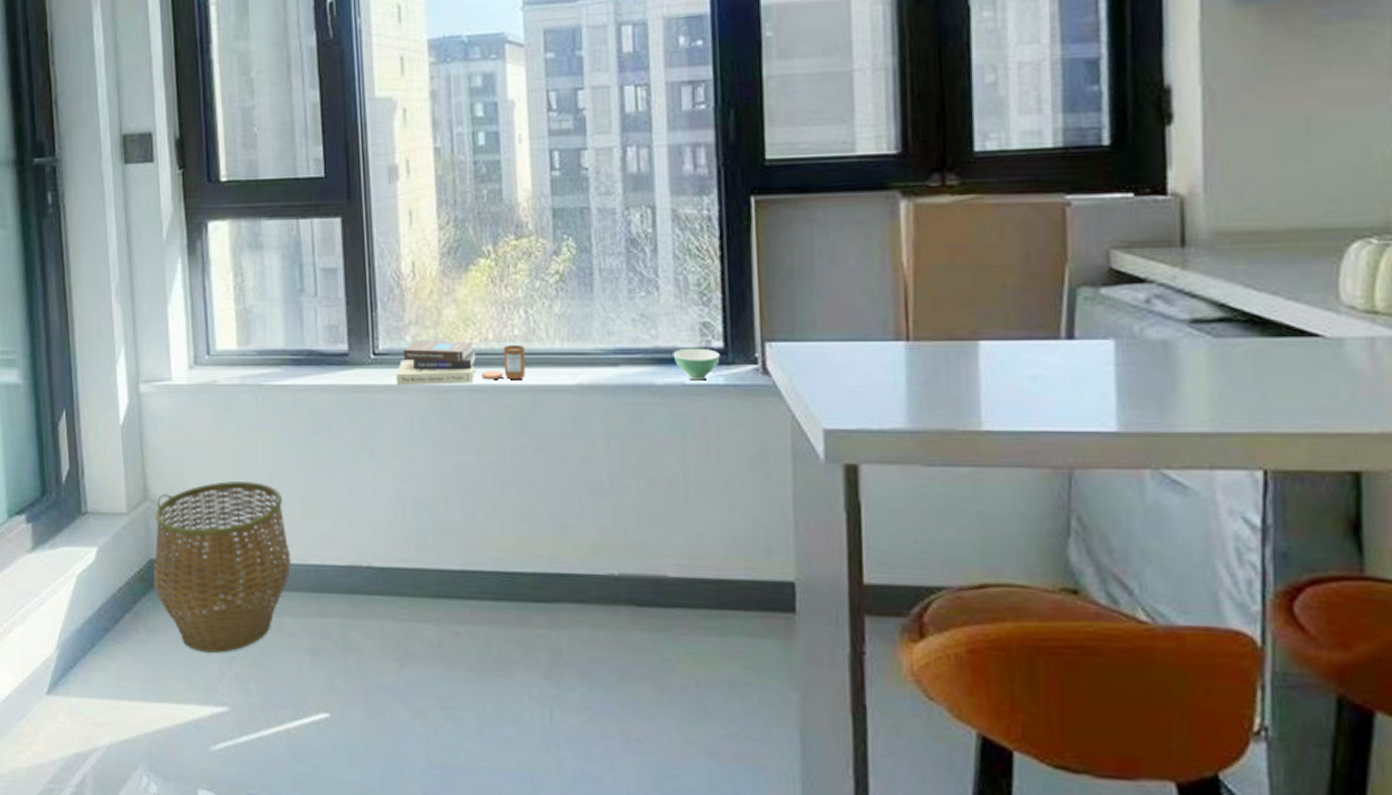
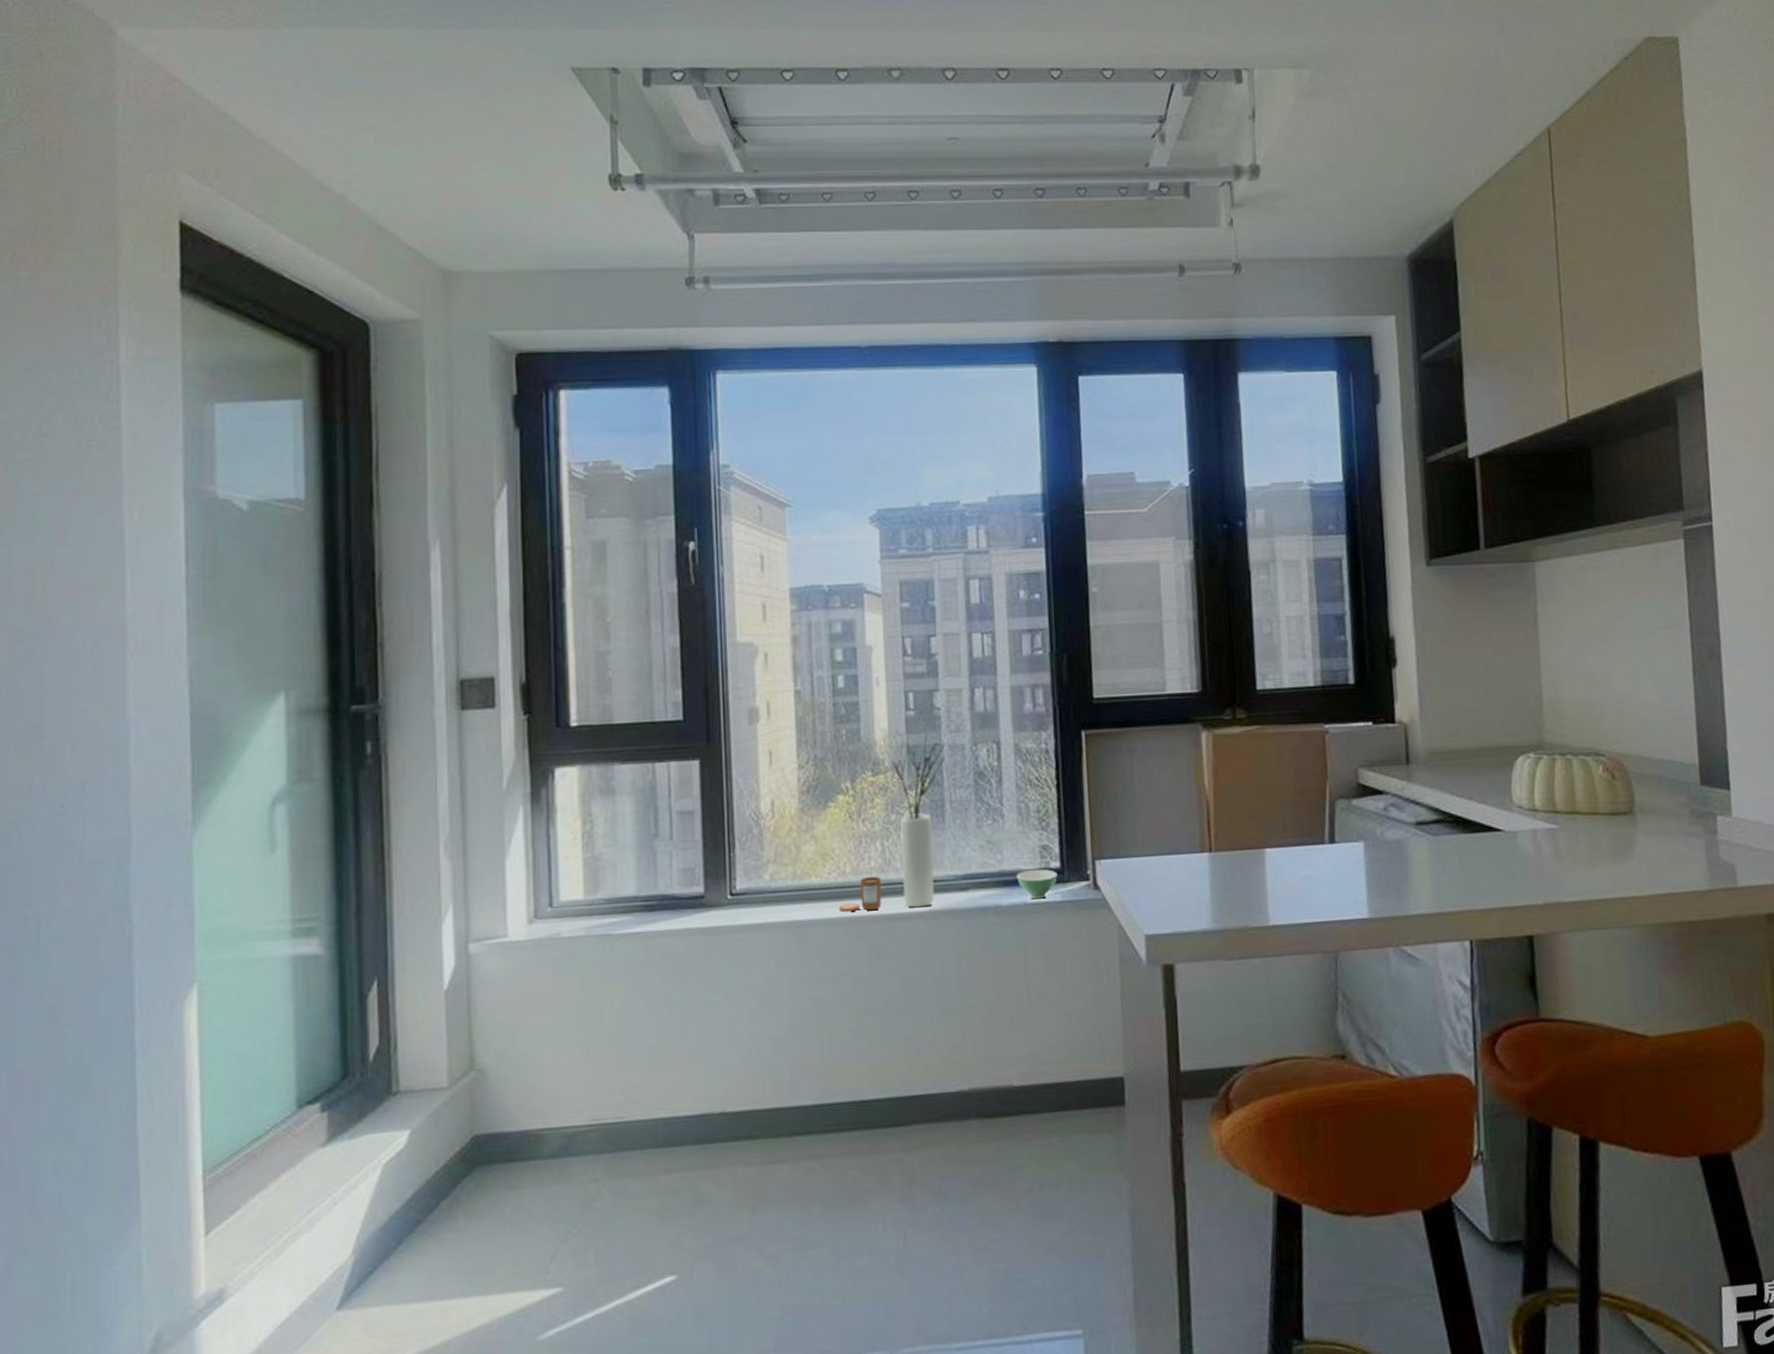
basket: present [153,480,292,654] -> none [477,1037,638,1232]
books: present [395,340,476,386] -> none [753,876,834,925]
vase: none [536,196,594,380] -> present [892,734,946,908]

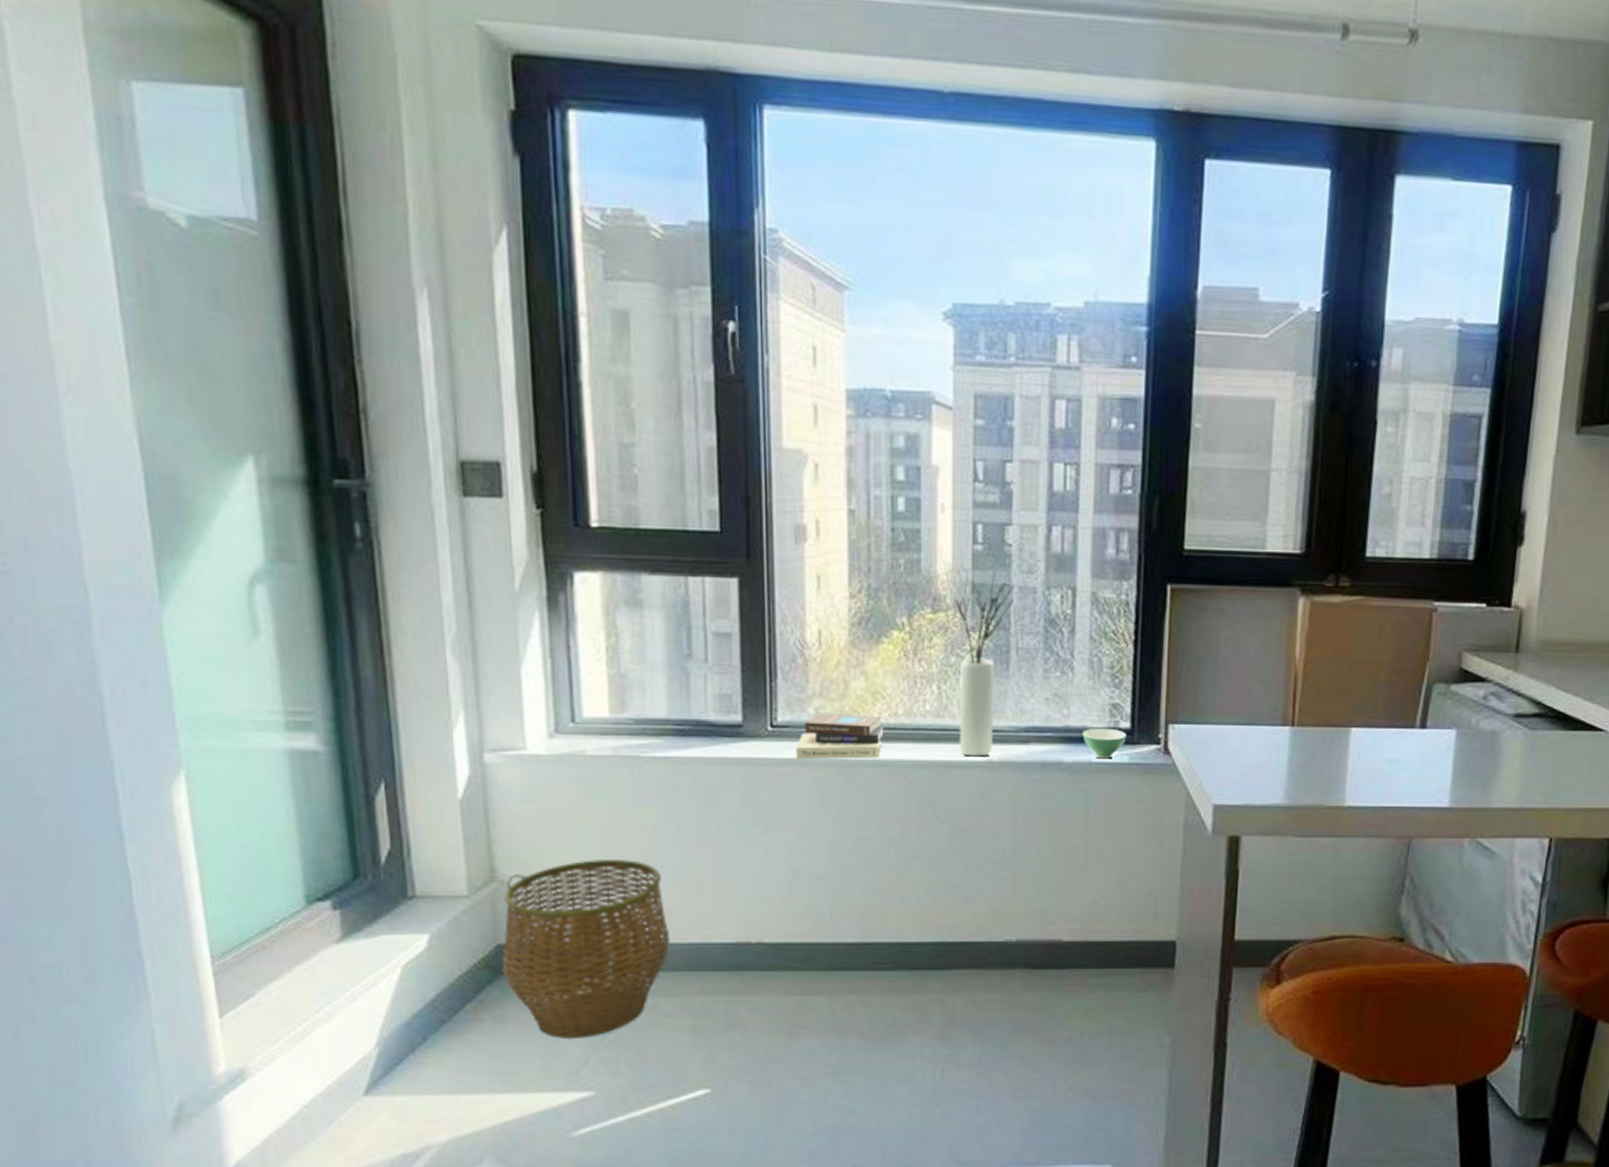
basket: none [477,1037,638,1232] -> present [501,858,671,1040]
books: none [753,876,834,925] -> present [795,713,884,760]
candle: present [839,876,882,913] -> none [889,719,936,756]

